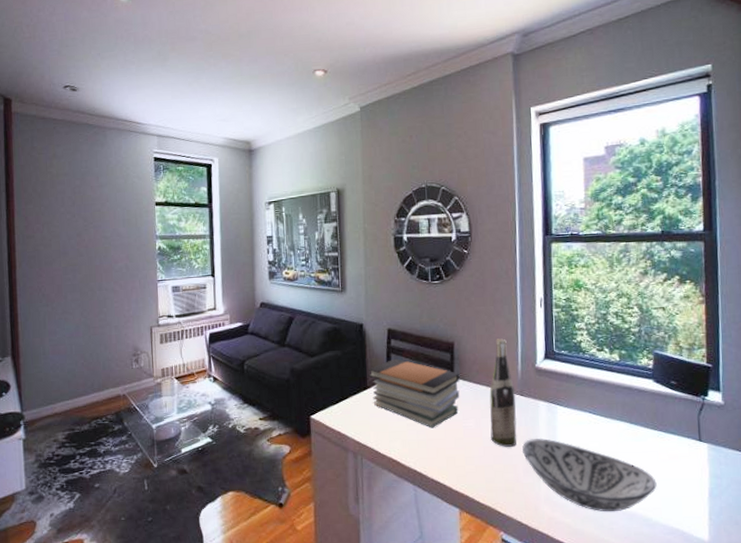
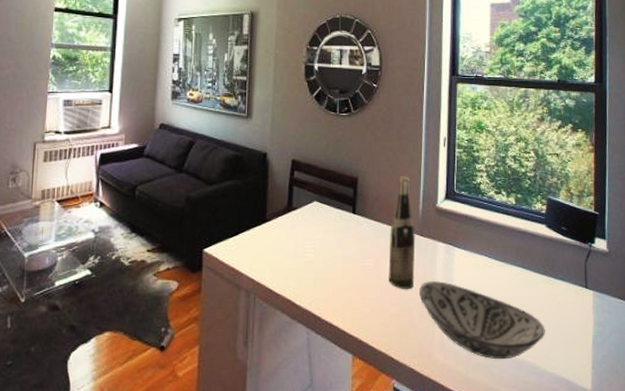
book stack: present [368,358,460,428] -> none [268,191,362,267]

